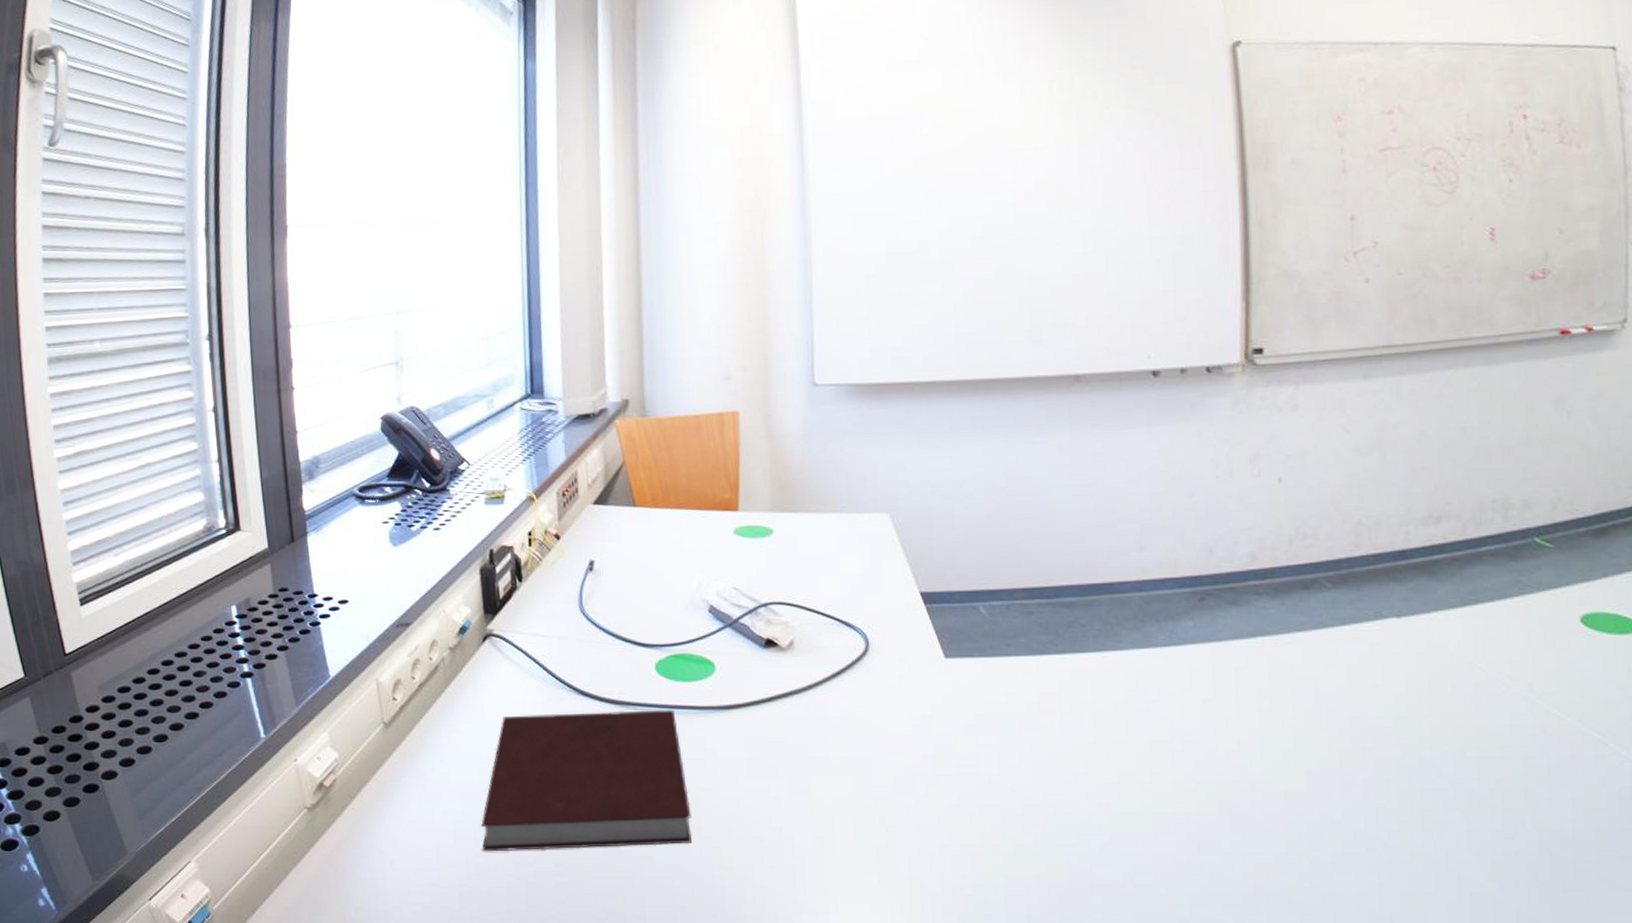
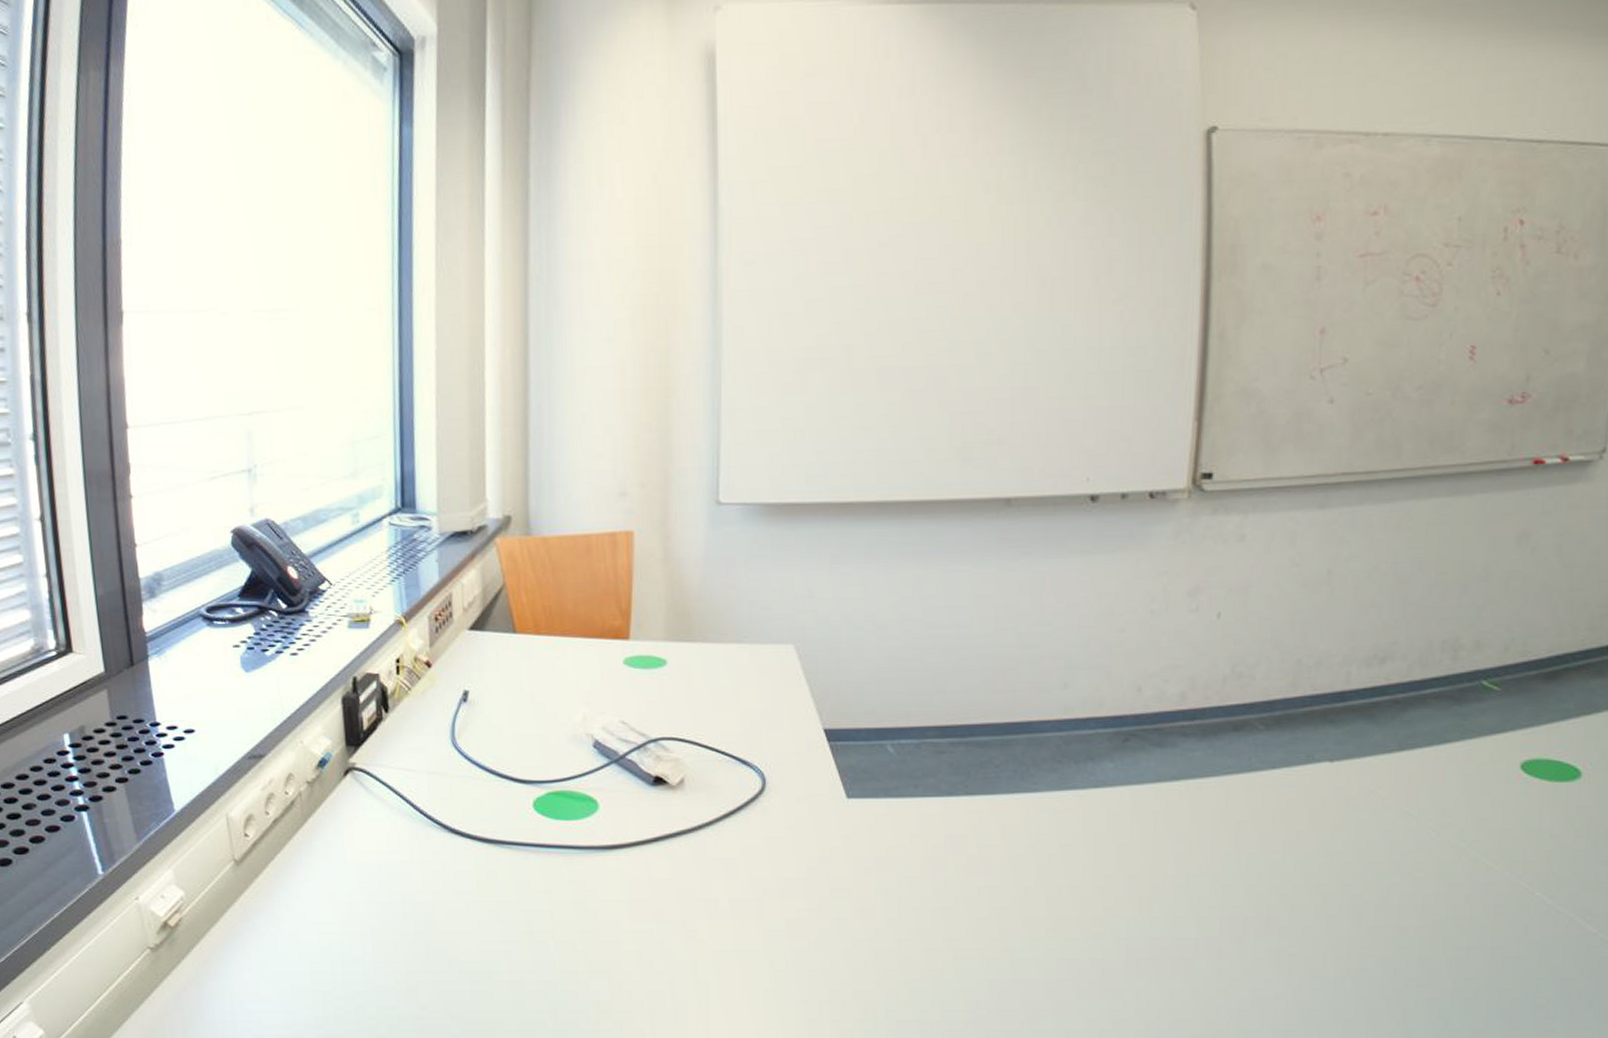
notebook: present [481,710,692,852] -> none [340,849,568,994]

